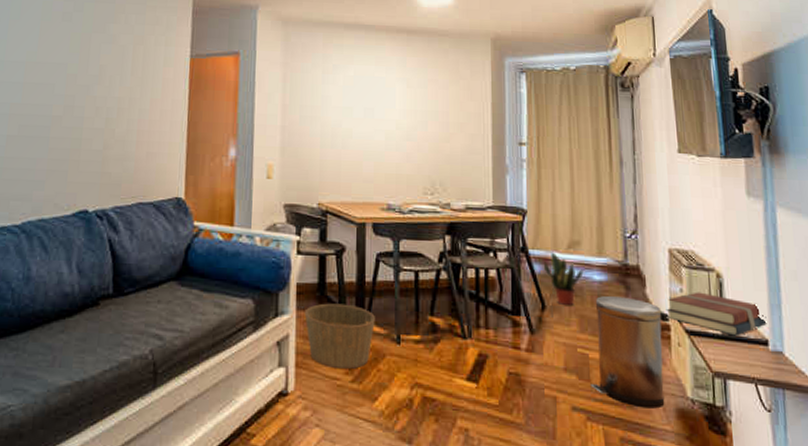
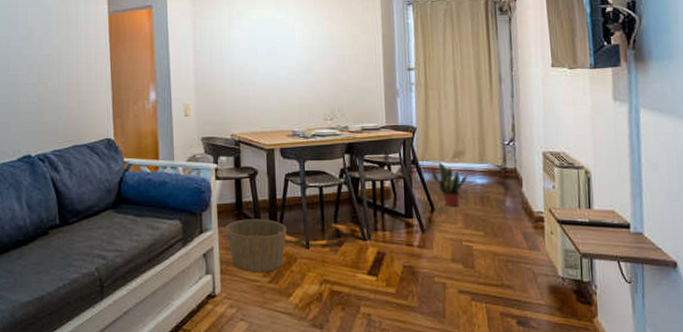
pedal bin: present [590,296,669,409] -> none [474,196,543,287]
books: present [666,292,767,336] -> none [540,187,629,222]

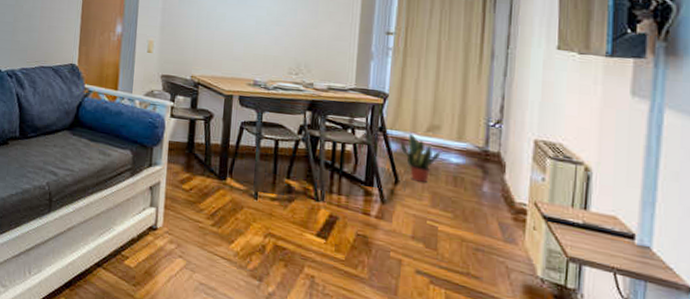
basket: present [225,219,287,272] -> none [174,159,236,216]

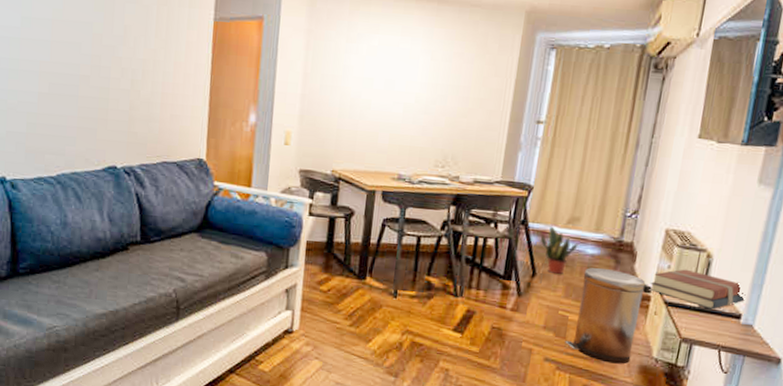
pedal bin: none [437,177,527,282] -> present [565,268,652,364]
books: none [524,182,636,227] -> present [649,269,746,310]

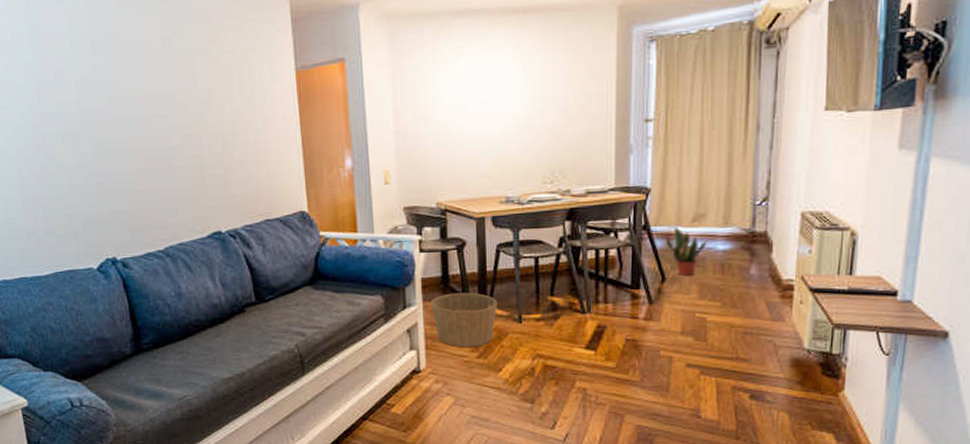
basket: none [312,259,376,316] -> present [430,292,497,348]
pedal bin: present [565,268,652,364] -> none [706,263,794,361]
books: present [649,269,746,310] -> none [791,251,900,290]

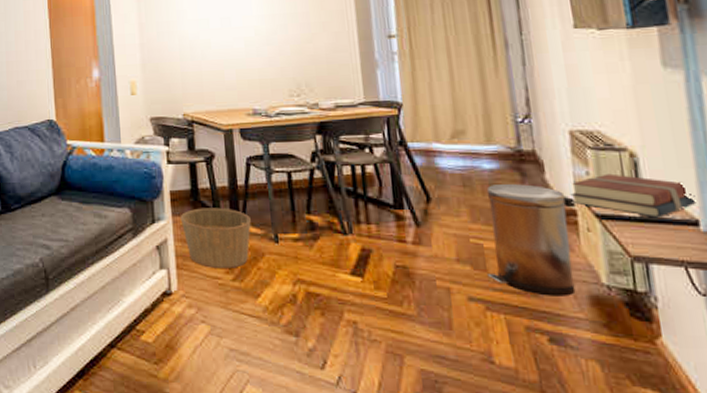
potted plant: present [666,225,707,277] -> none [426,142,472,197]
pedal bin: none [706,263,794,361] -> present [486,184,575,296]
books: none [791,251,900,290] -> present [570,173,696,218]

